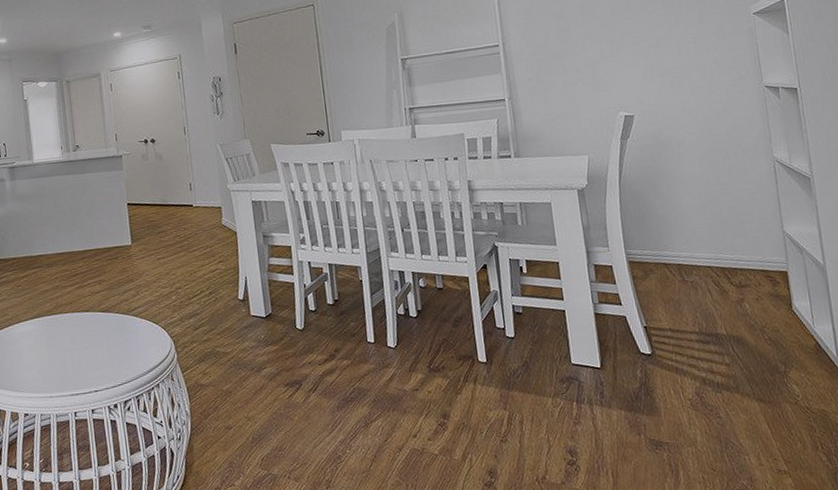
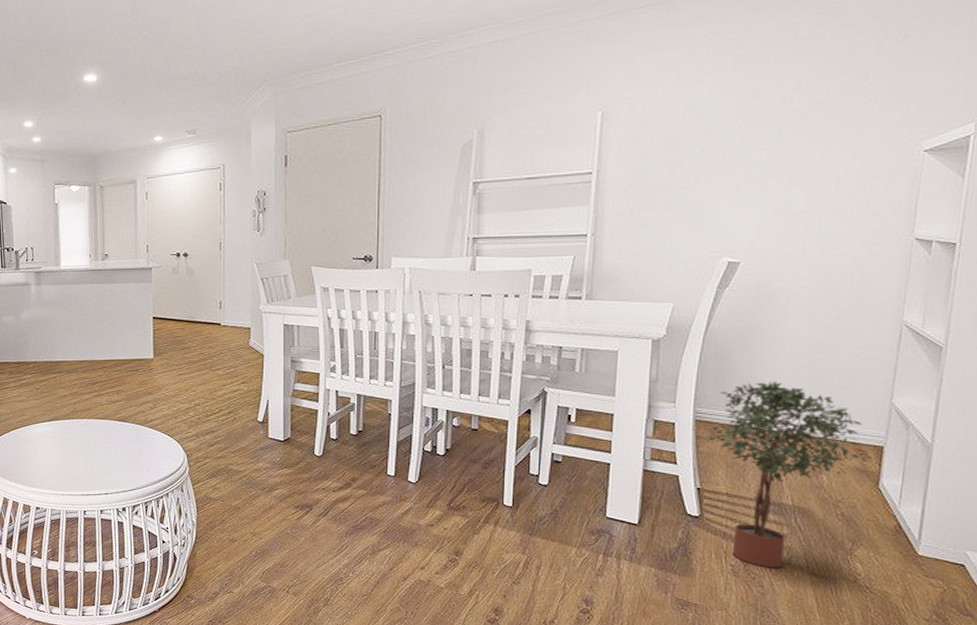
potted tree: none [643,219,775,399] -> present [708,380,865,568]

